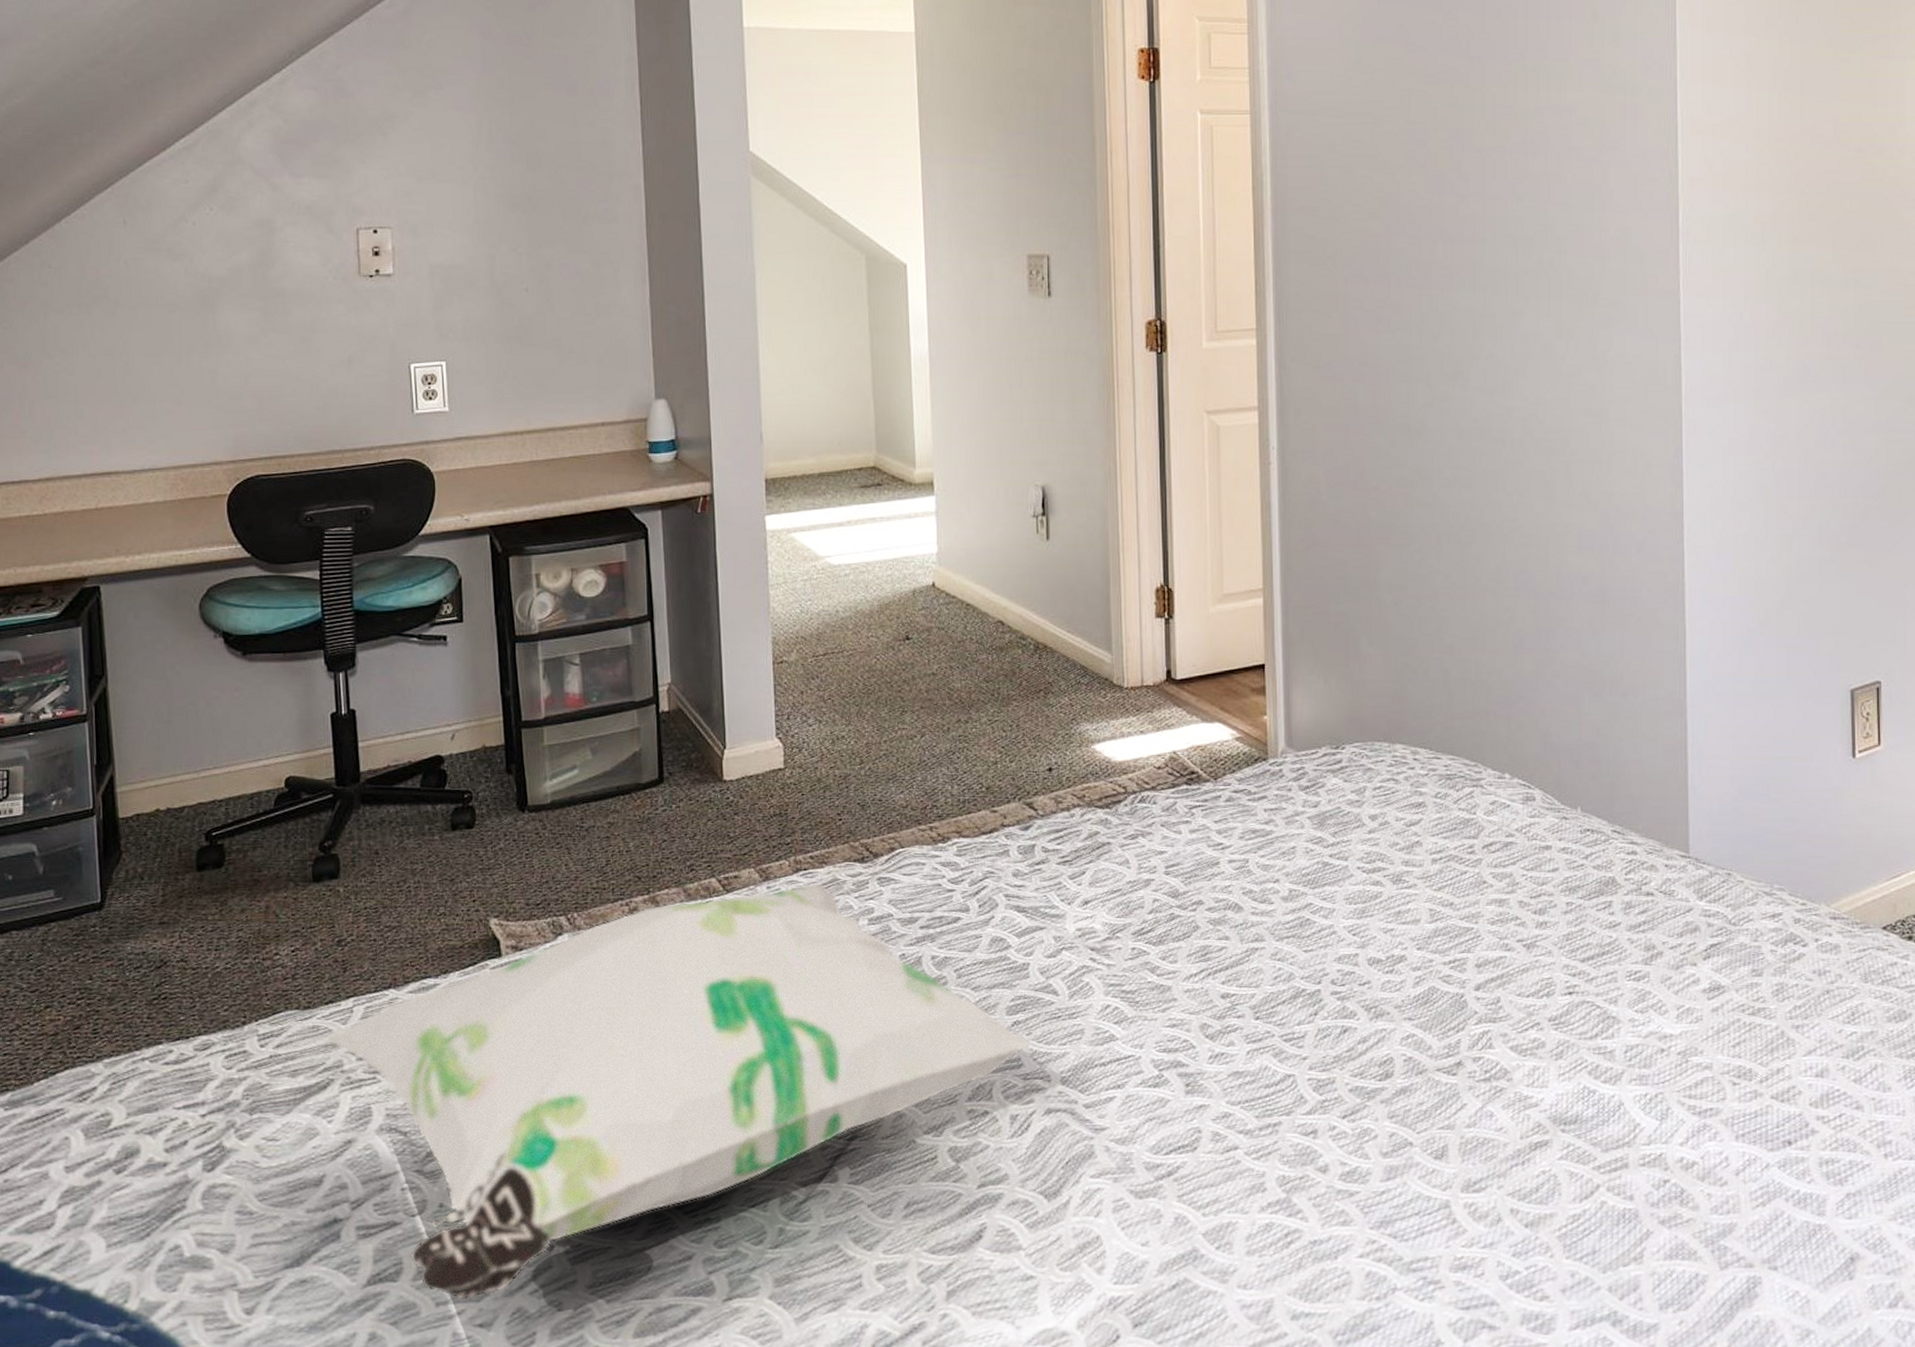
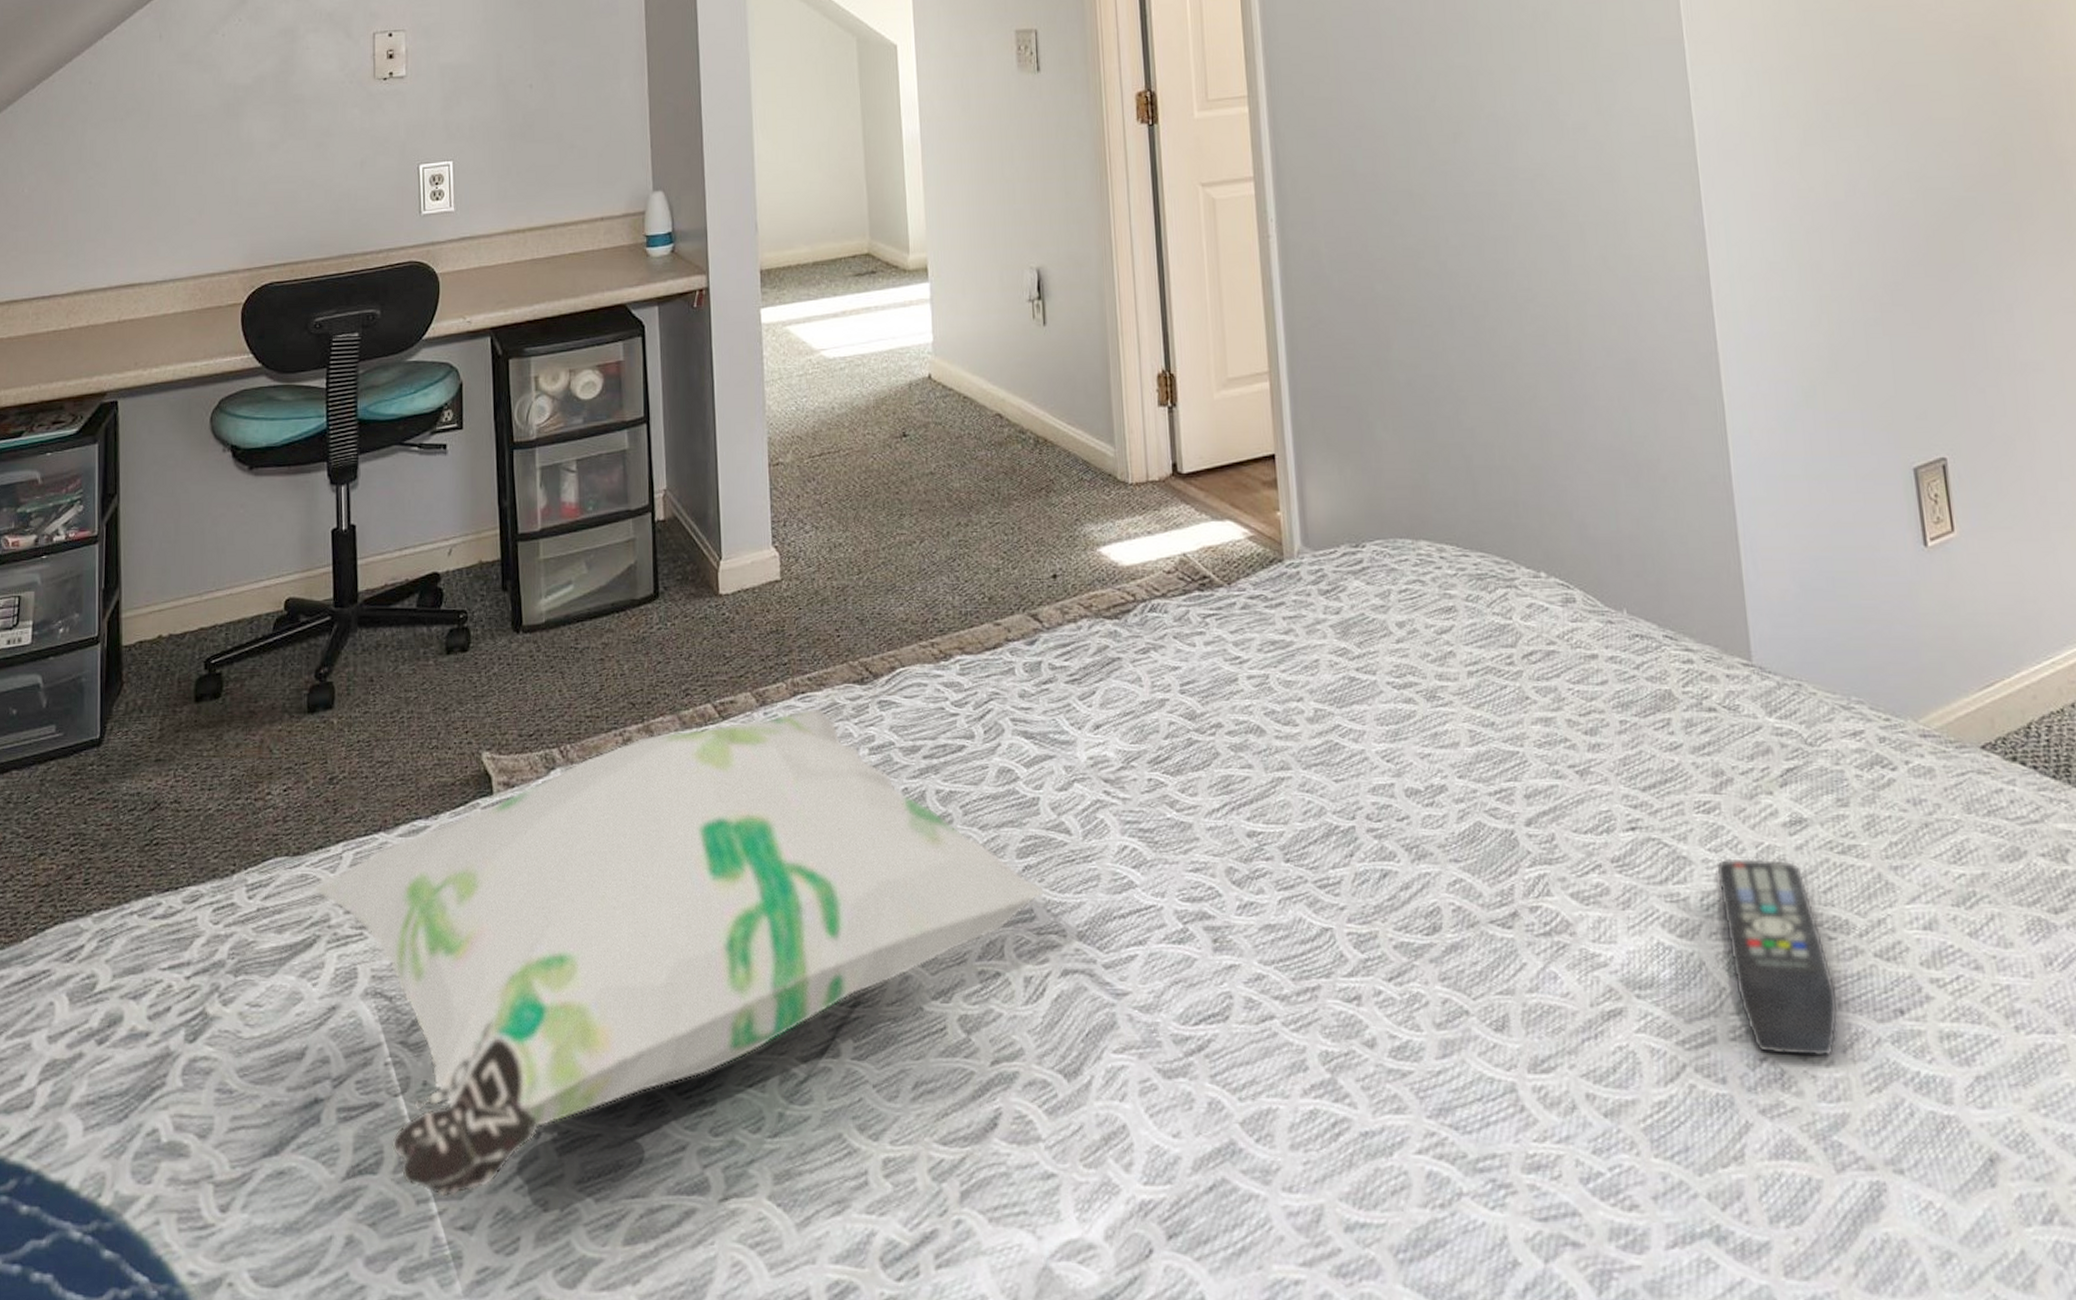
remote control: none [1640,1018,1737,1179] -> present [1715,858,1839,1057]

